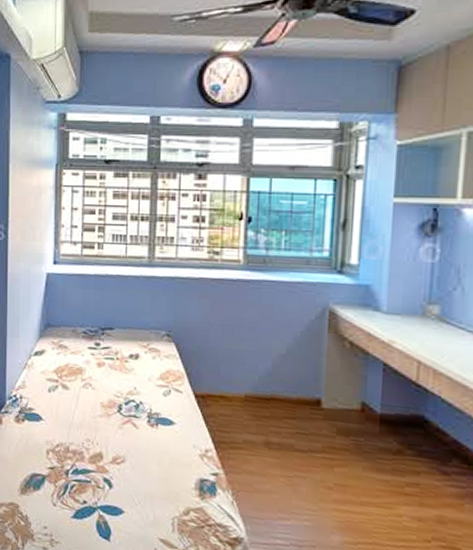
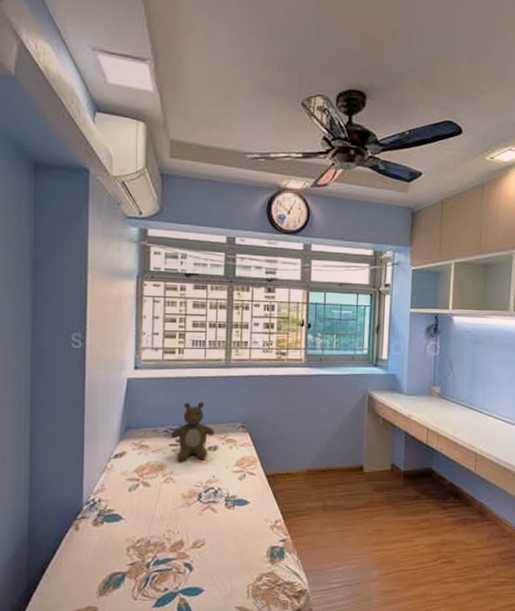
teddy bear: none [90,302,136,368] -> present [171,402,215,462]

